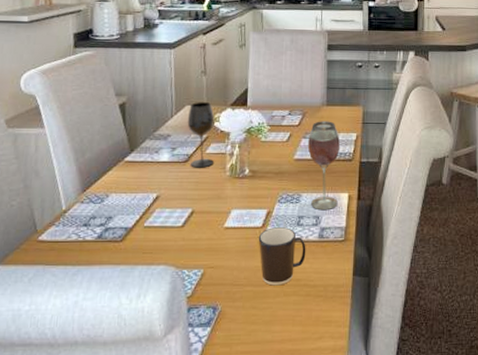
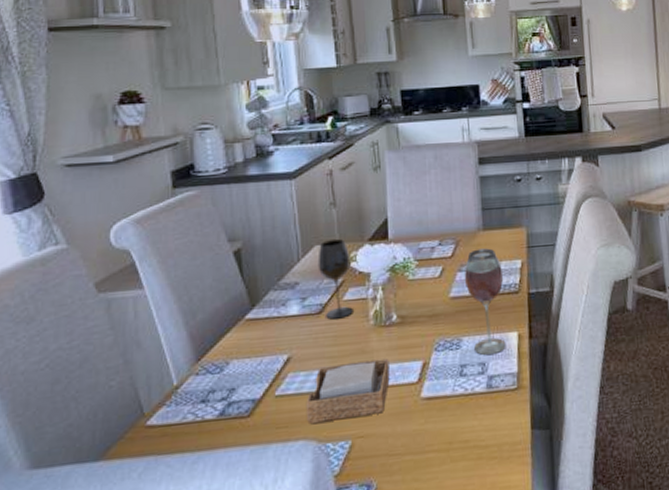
napkin holder: none [168,205,240,252] -> present [305,358,390,423]
mug: present [258,227,306,286] -> none [414,379,473,452]

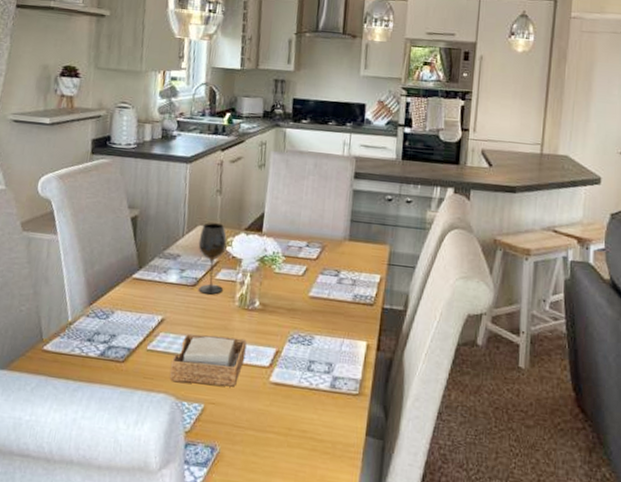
wineglass: present [464,248,506,355] -> none [324,256,362,358]

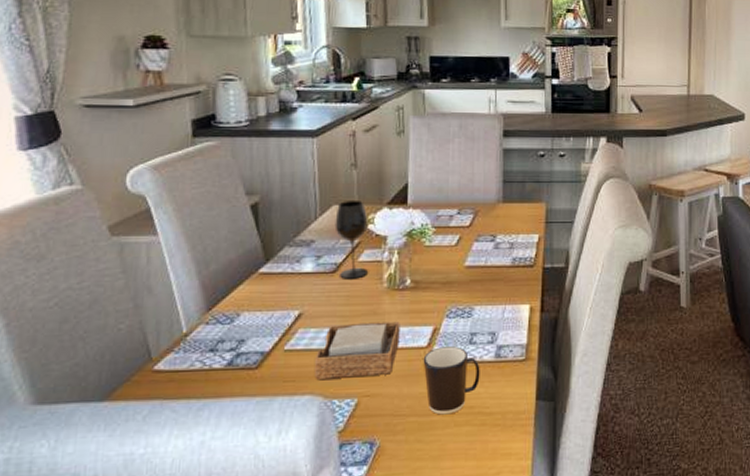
mug: none [263,369,316,435] -> present [423,346,480,415]

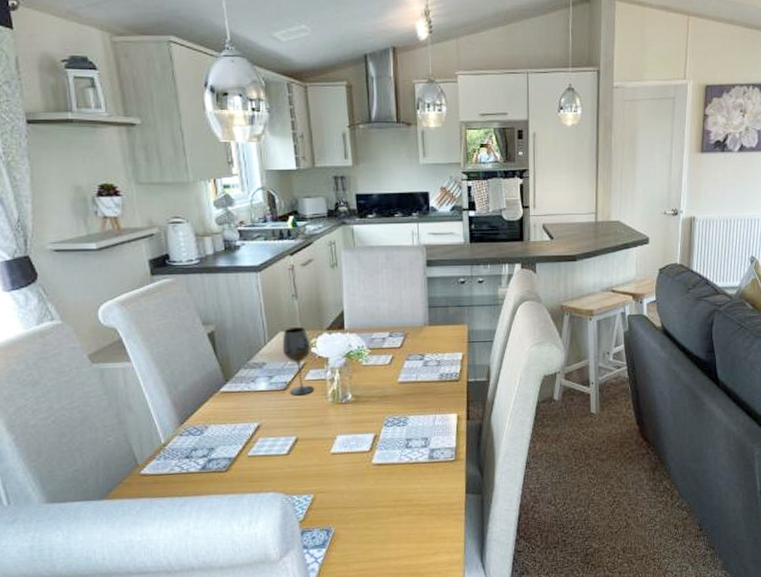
napkin holder: present [314,321,400,379] -> none [274,430,346,479]
mug: present [423,346,480,415] -> none [367,450,417,507]

